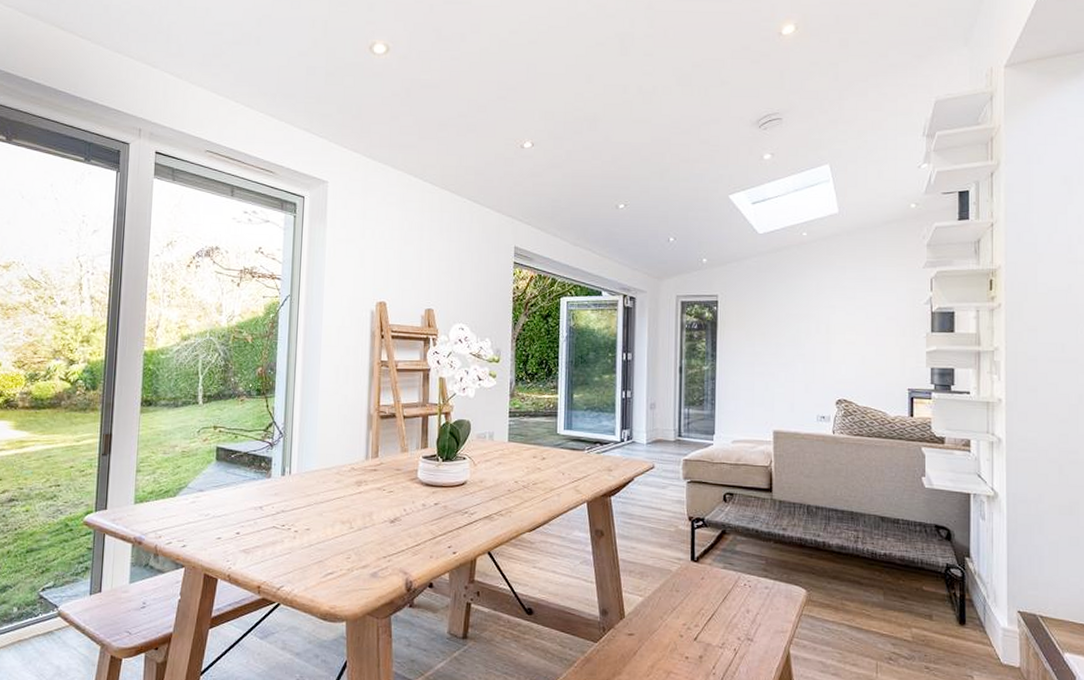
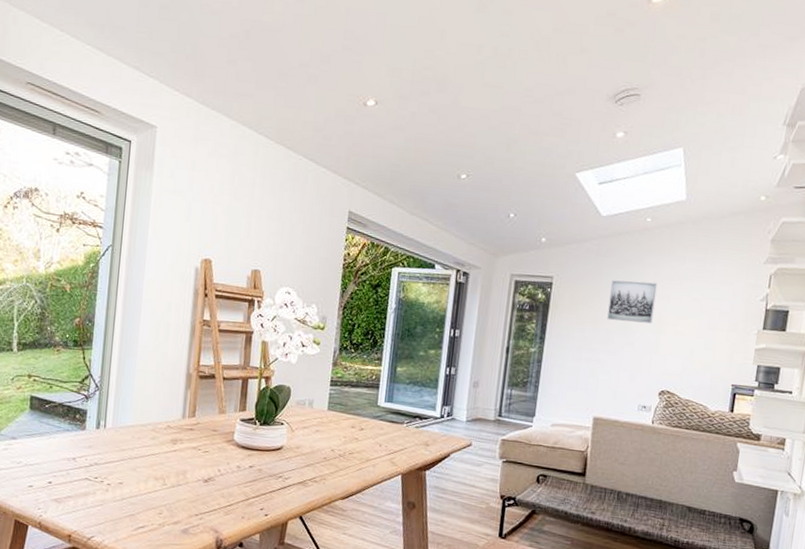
wall art: none [775,293,821,334] -> present [607,280,658,324]

